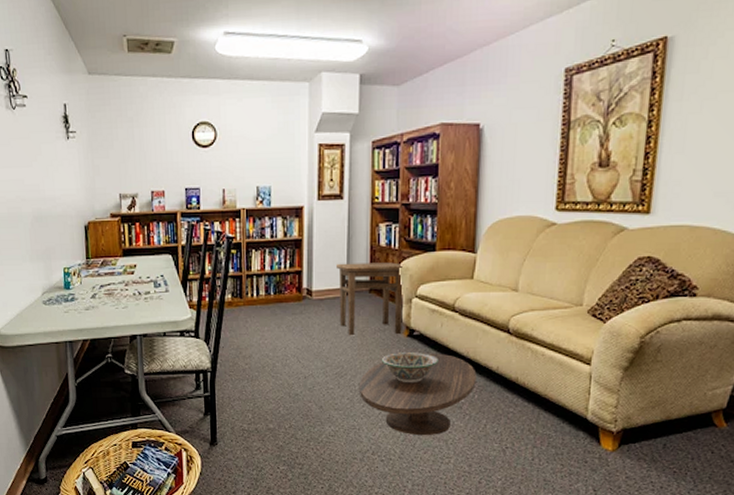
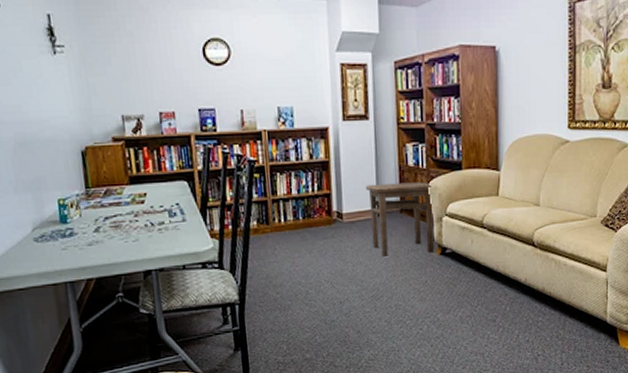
coffee table: present [358,353,477,436] -> none [395,269,507,352]
decorative bowl: present [381,353,438,384] -> none [416,270,471,301]

